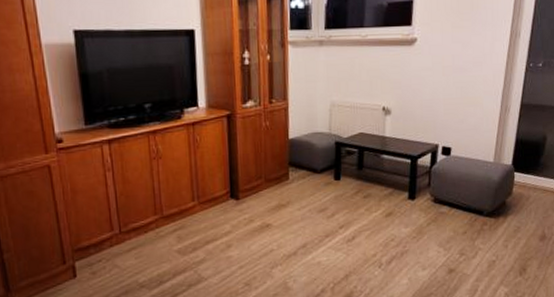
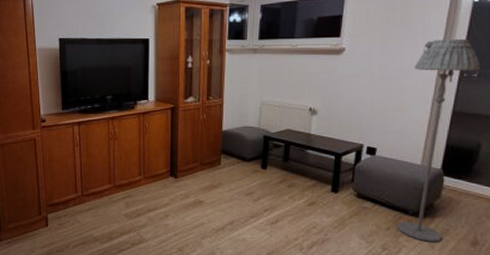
floor lamp: none [473,26,545,242] -> present [397,38,481,242]

